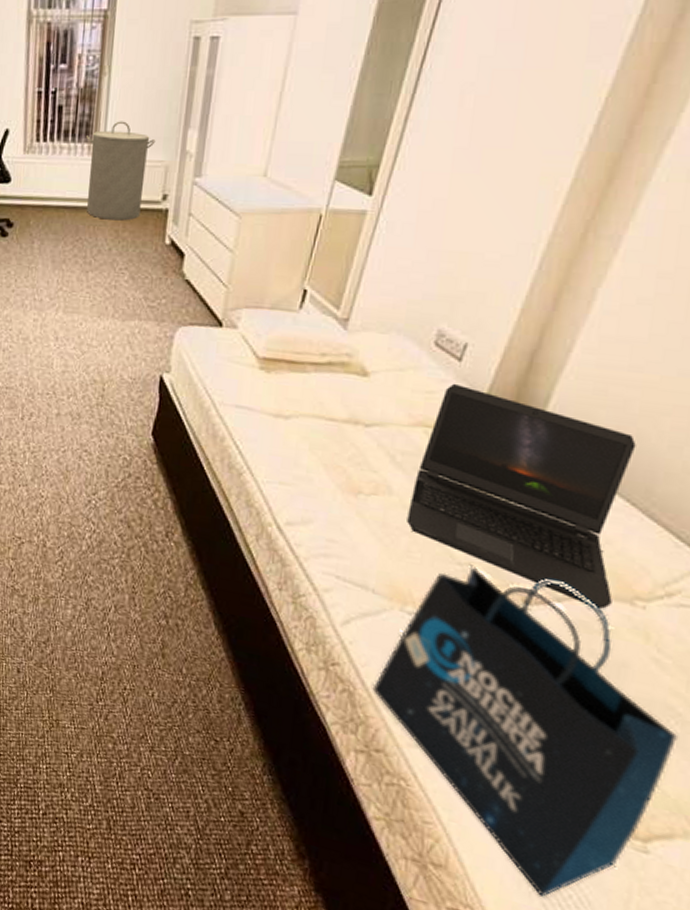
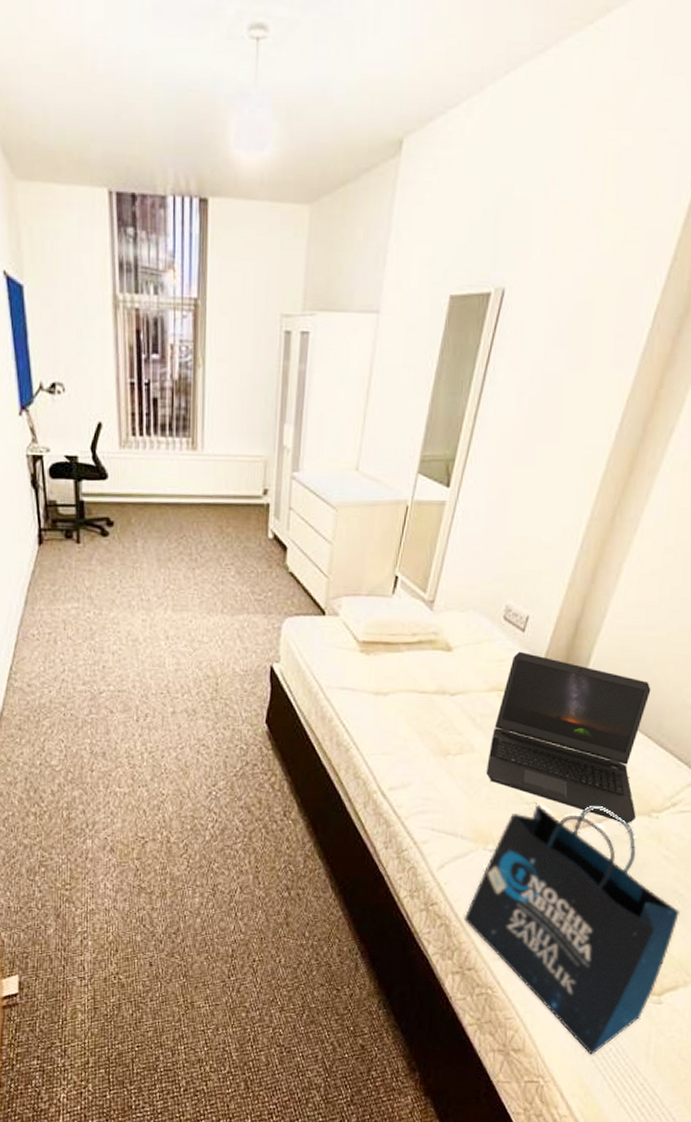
laundry hamper: present [86,121,156,221] -> none [184,415,254,517]

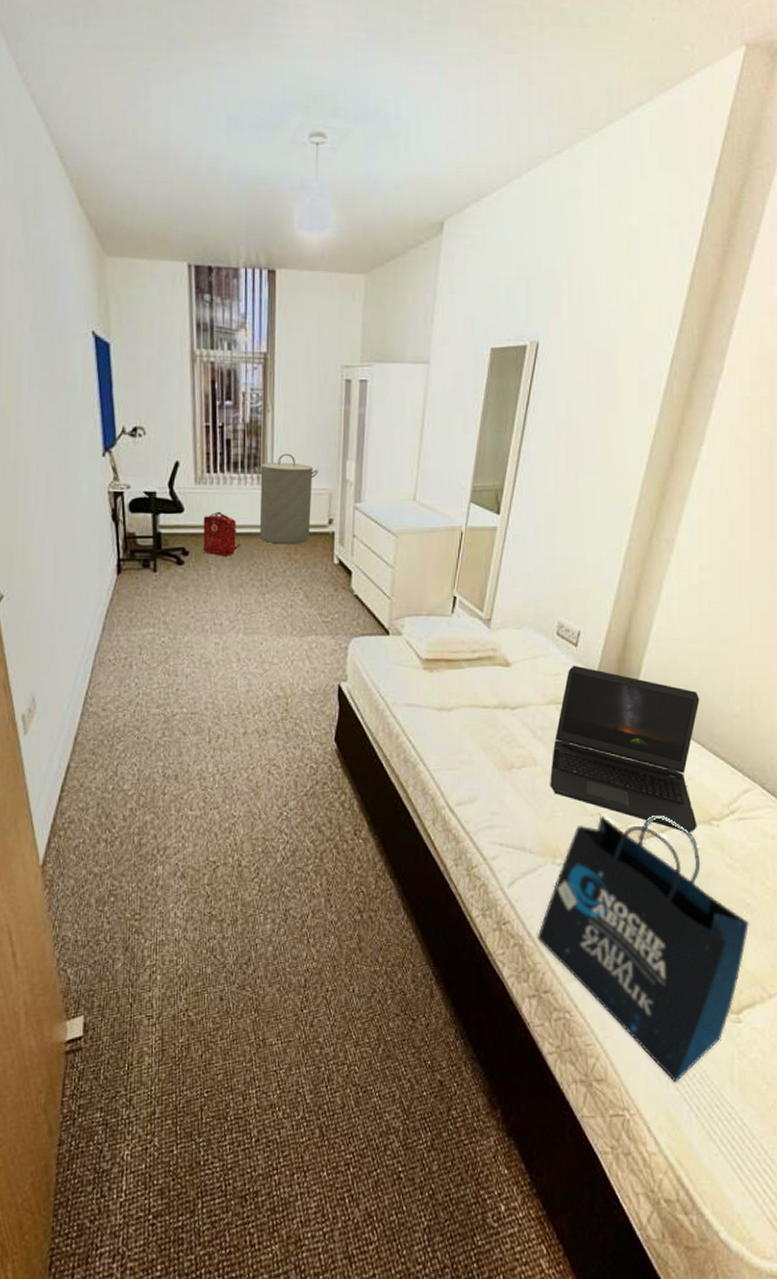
backpack: none [128,478,169,528] -> present [203,511,241,556]
laundry hamper: none [184,415,254,517] -> present [255,453,319,544]

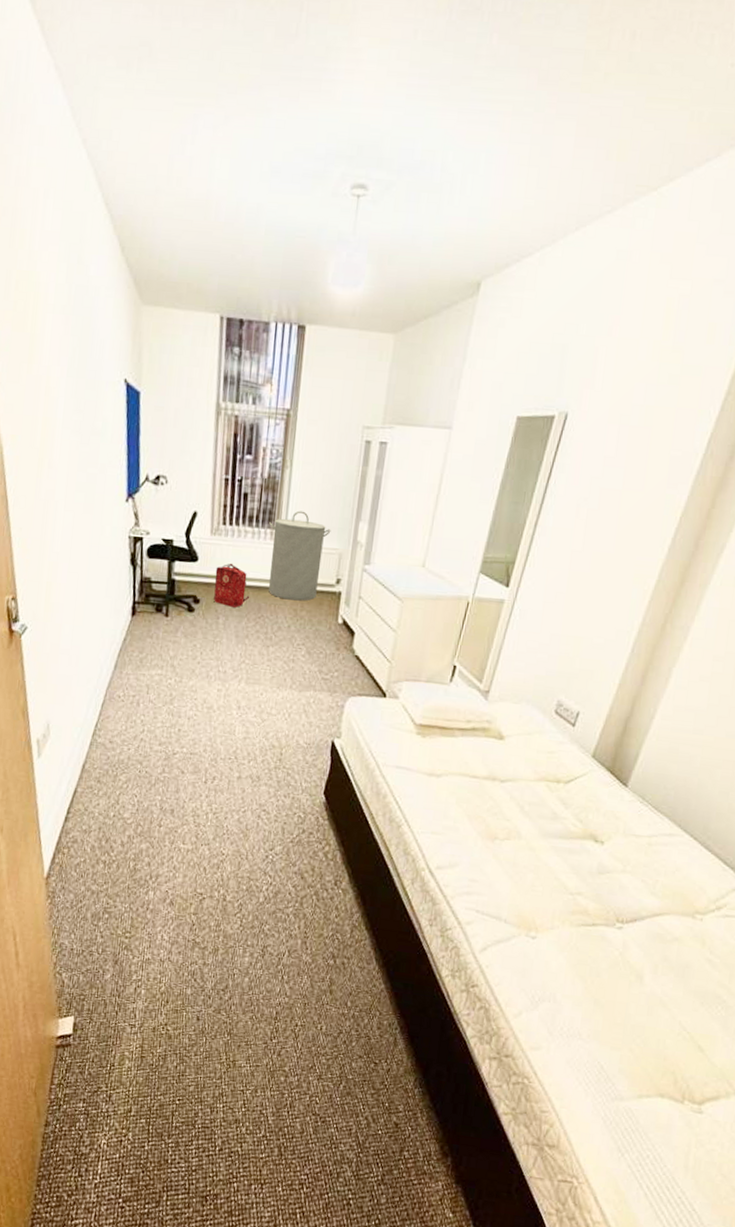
tote bag: present [537,814,750,1082] -> none [503,894,724,1160]
laptop computer: present [550,665,700,832] -> none [532,744,698,923]

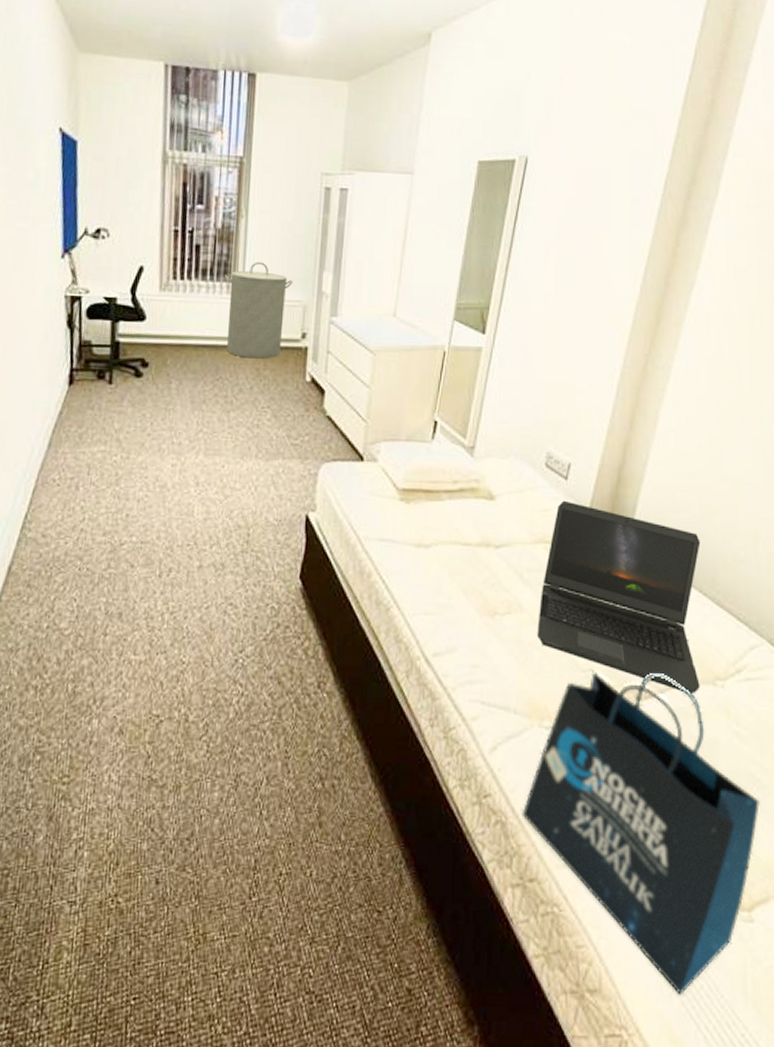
backpack: present [214,563,250,607] -> none [165,320,206,370]
tote bag: none [503,894,724,1160] -> present [521,670,761,995]
laptop computer: none [532,744,698,923] -> present [537,500,701,693]

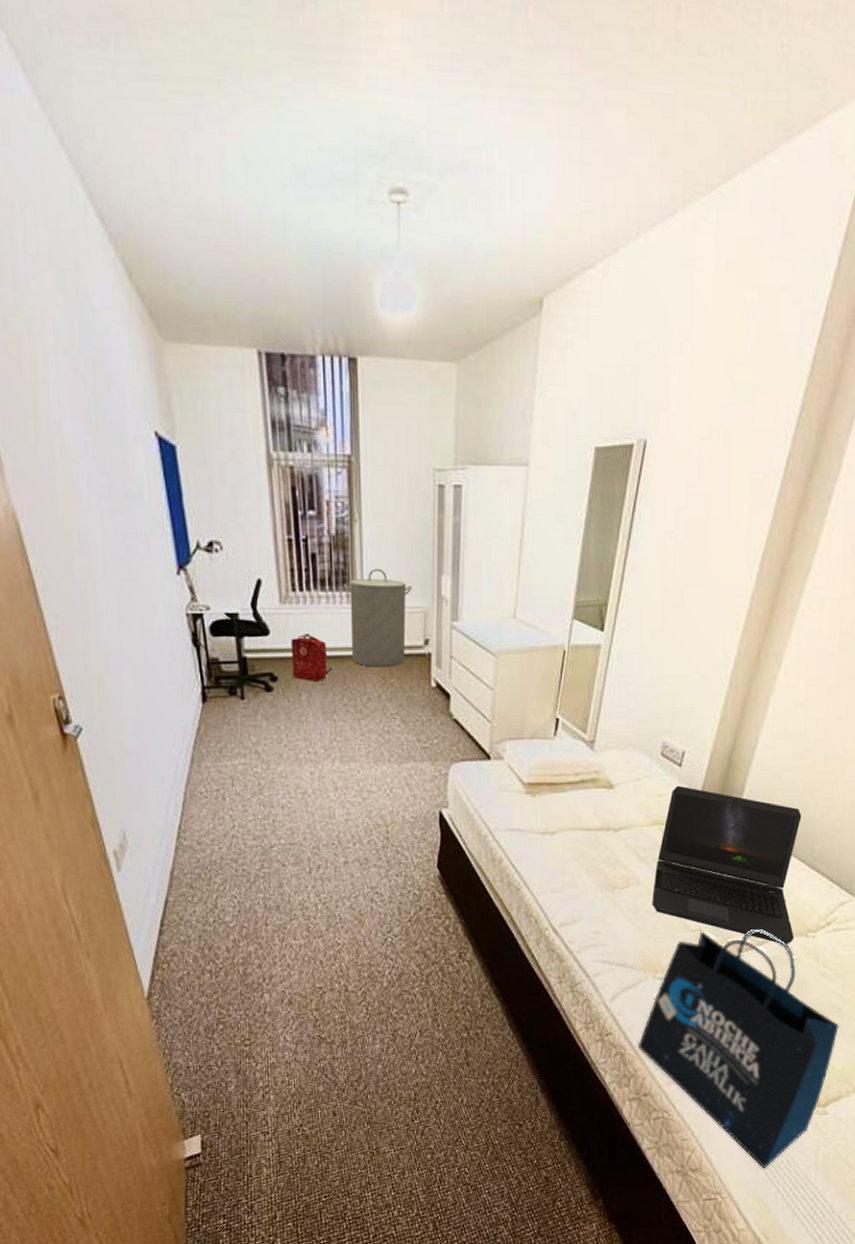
backpack: none [165,320,206,370] -> present [291,633,333,681]

